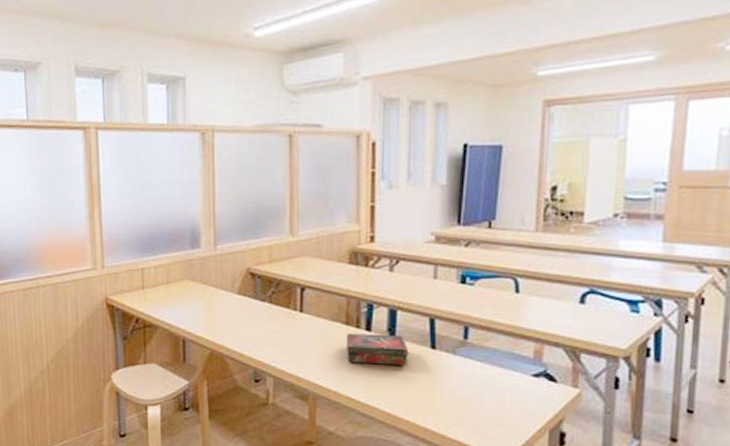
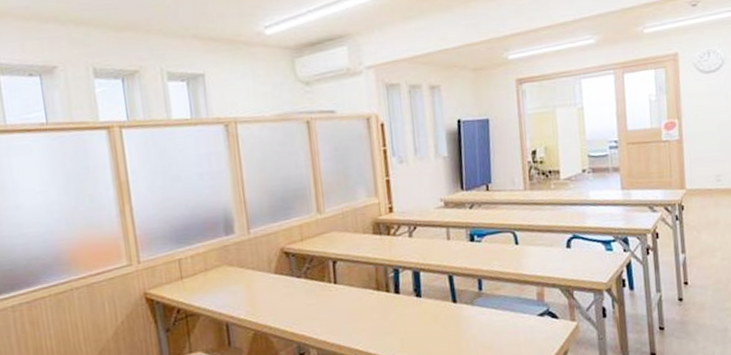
book: present [347,332,409,365] -> none [379,294,435,325]

